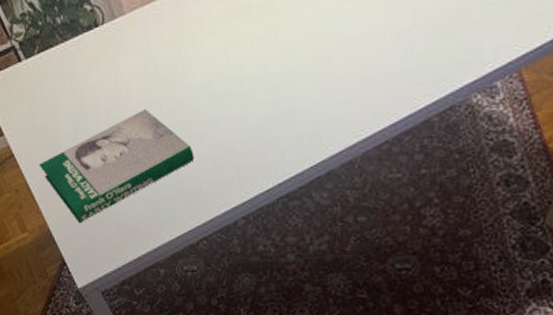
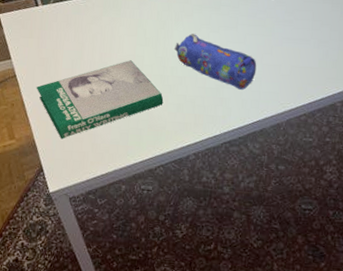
pencil case: none [196,56,312,123] -> present [173,33,257,90]

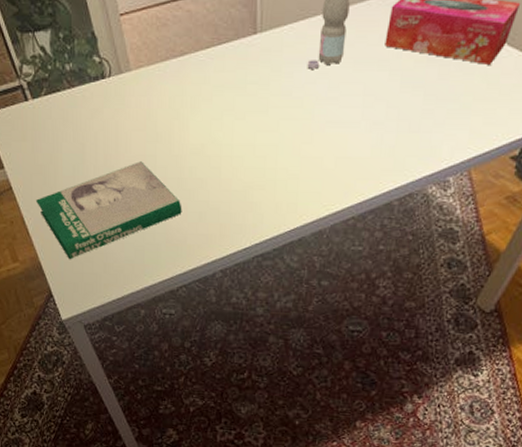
pencil case: present [173,33,257,90] -> none [191,122,293,191]

